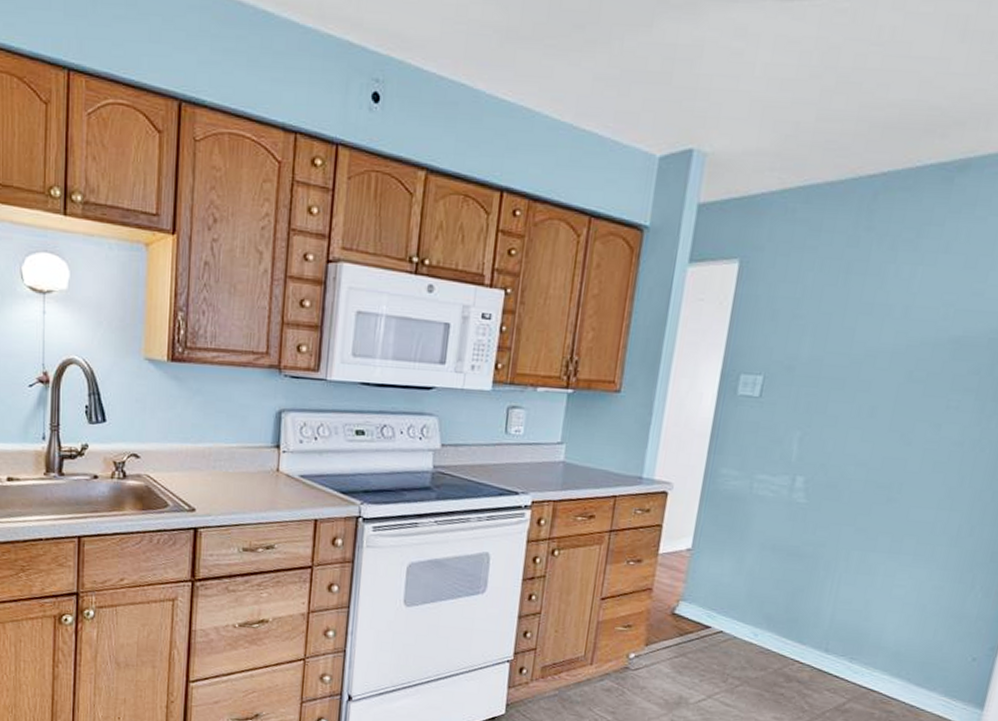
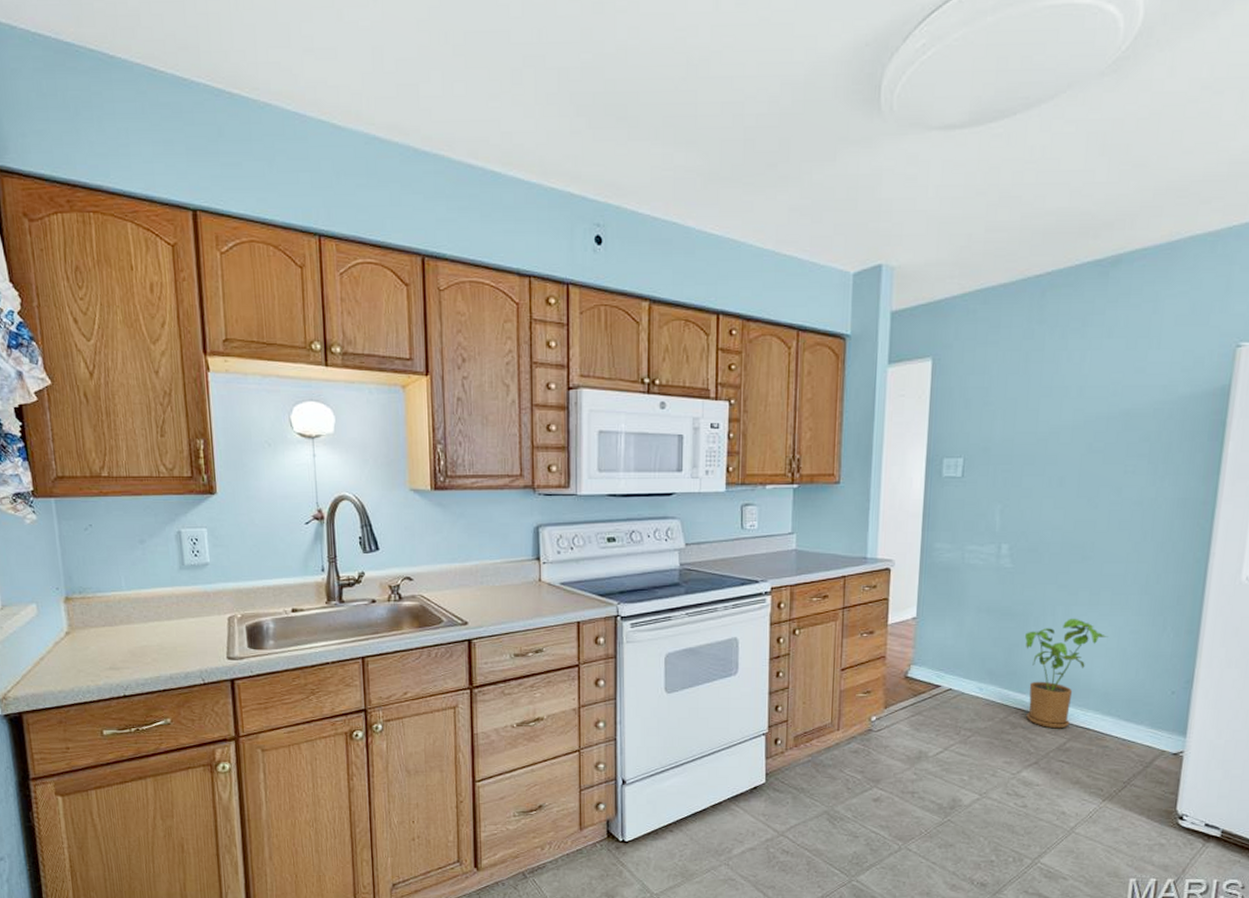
house plant: none [804,565,907,687] -> present [1025,618,1108,729]

